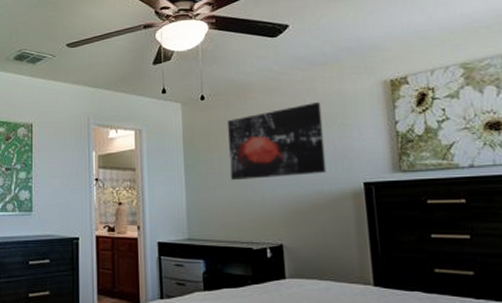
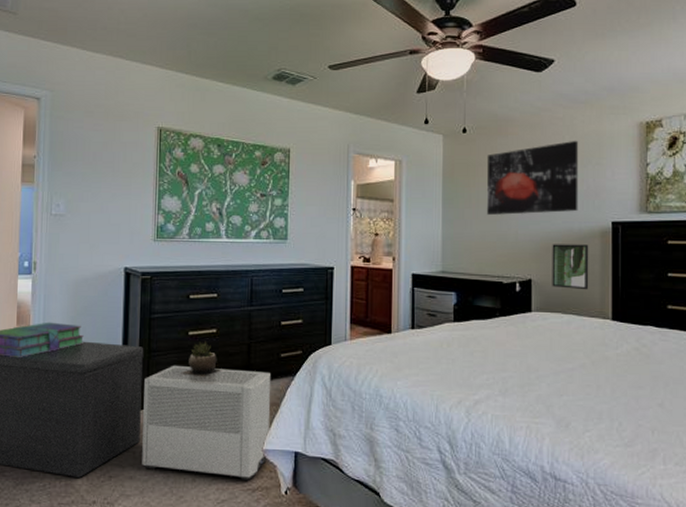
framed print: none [302,207,346,255] -> present [552,244,589,290]

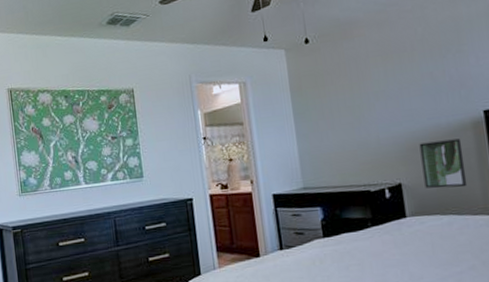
wall art: present [486,140,579,216] -> none [334,30,444,124]

